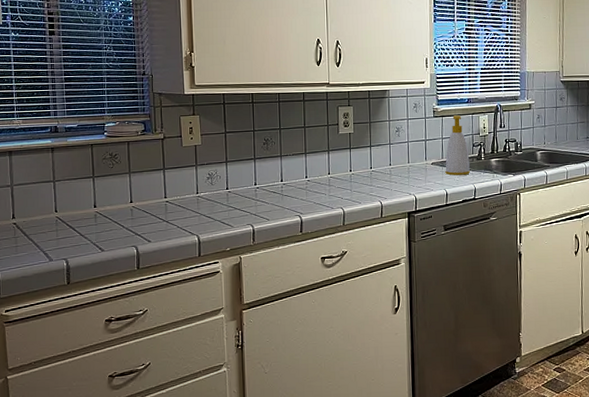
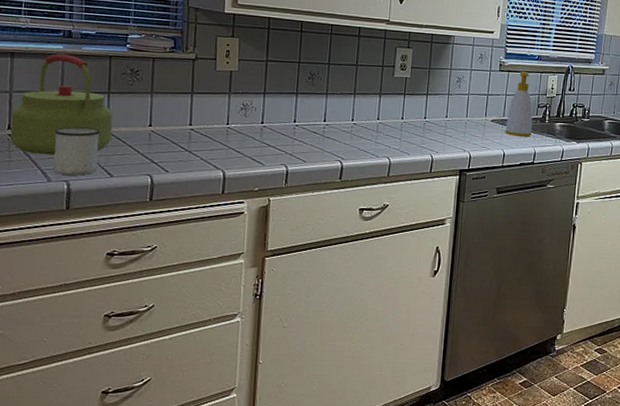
kettle: none [14,147,99,238] -> present [10,54,113,155]
mug: none [52,209,91,254] -> present [53,127,100,176]

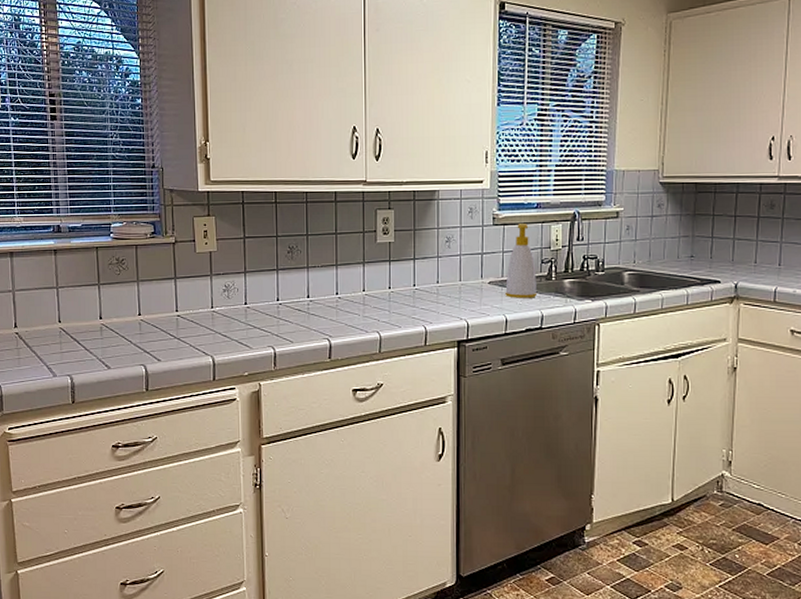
kettle: present [10,54,113,155] -> none [16,249,105,350]
mug: present [53,127,100,176] -> none [55,321,96,369]

